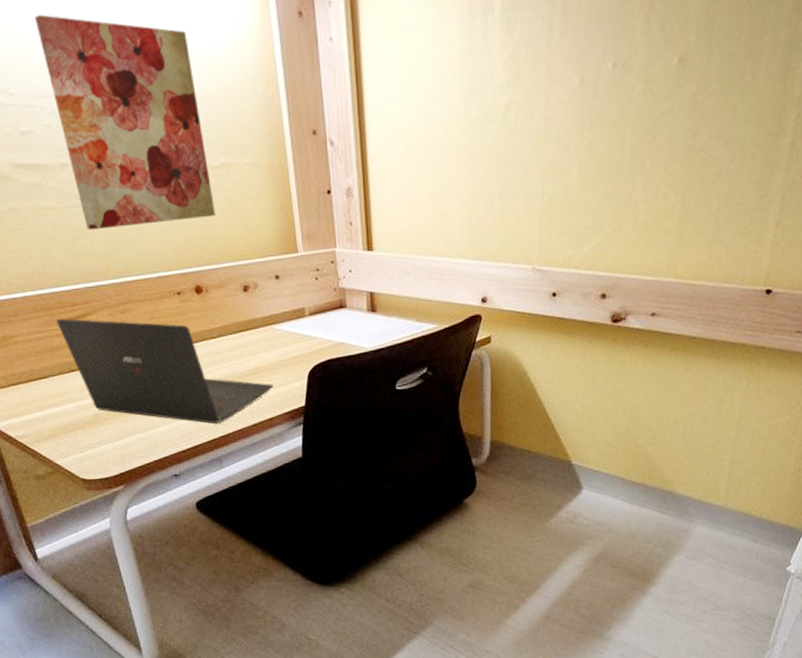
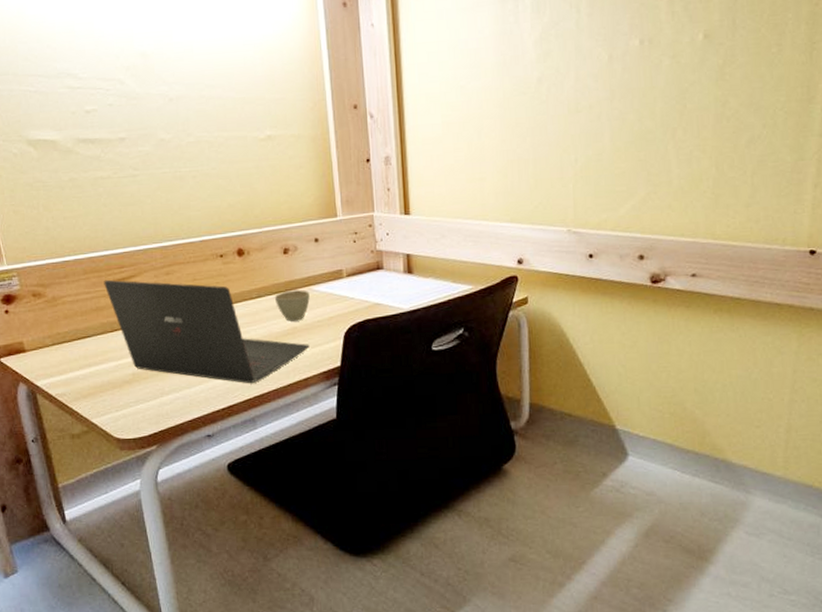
wall art: present [35,15,215,230] -> none [107,11,260,198]
cup: none [235,329,272,361] -> present [274,290,310,321]

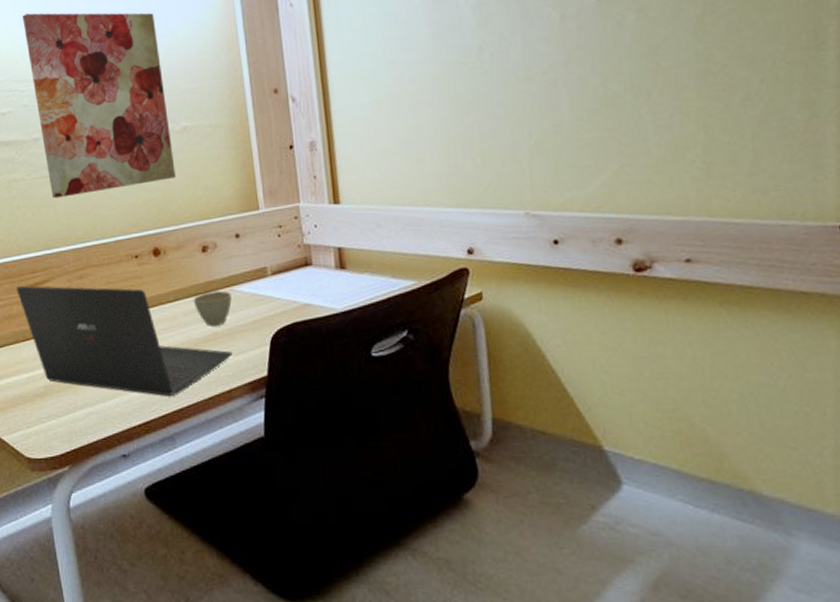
wall art: none [107,11,260,198] -> present [23,12,176,199]

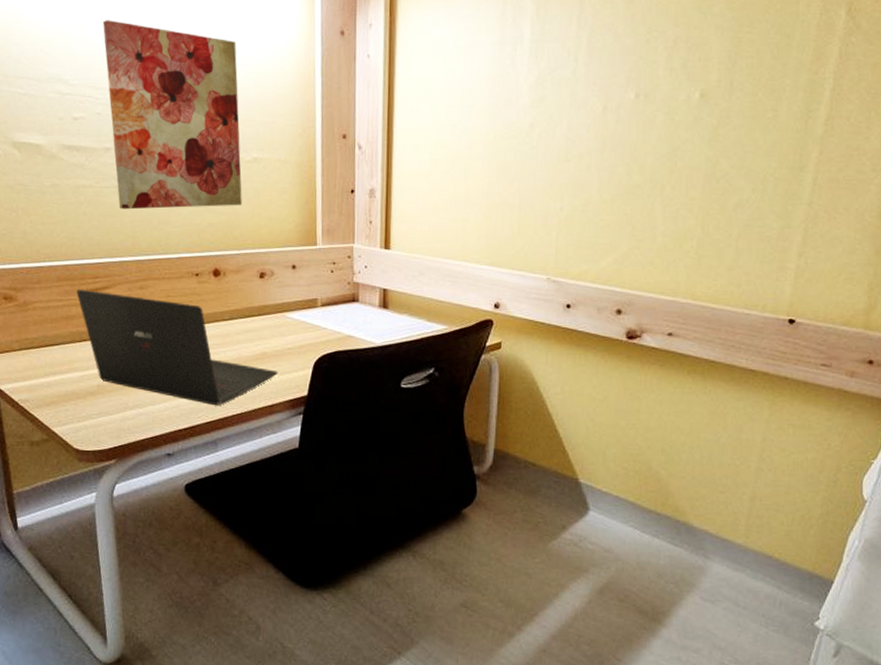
cup: present [193,291,232,326] -> none [246,315,282,347]

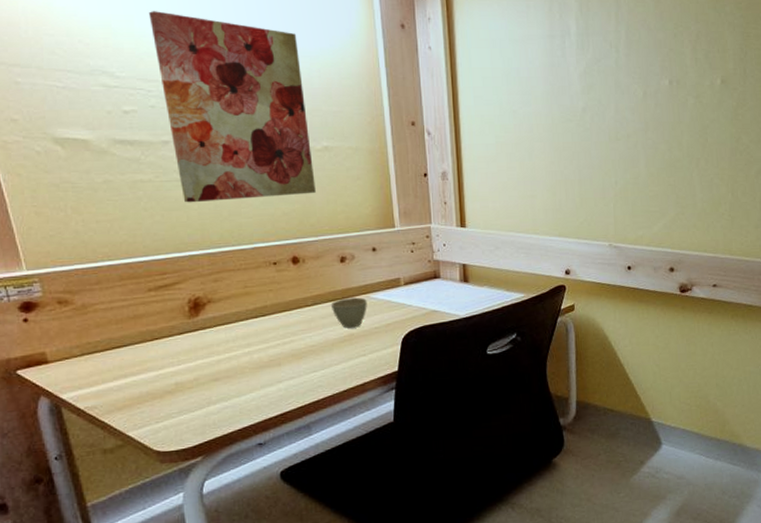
laptop: present [76,289,278,406] -> none [143,286,367,391]
cup: none [246,315,282,347] -> present [330,297,367,328]

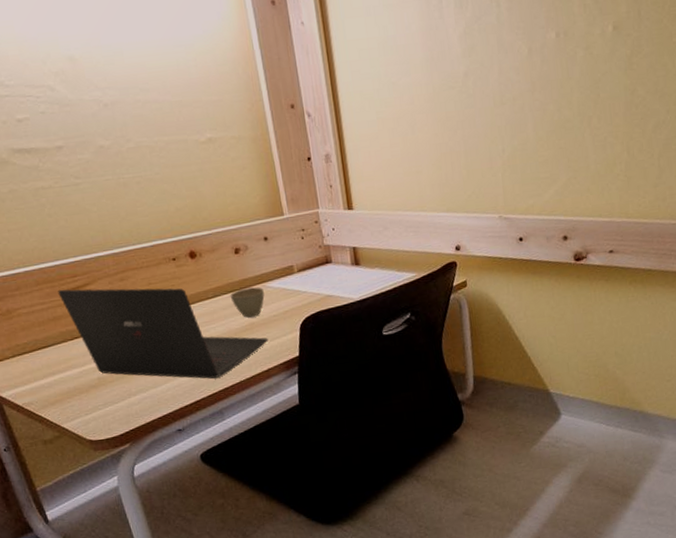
laptop: none [143,286,367,391] -> present [58,288,268,379]
wall art: present [149,11,316,203] -> none [27,13,205,206]

